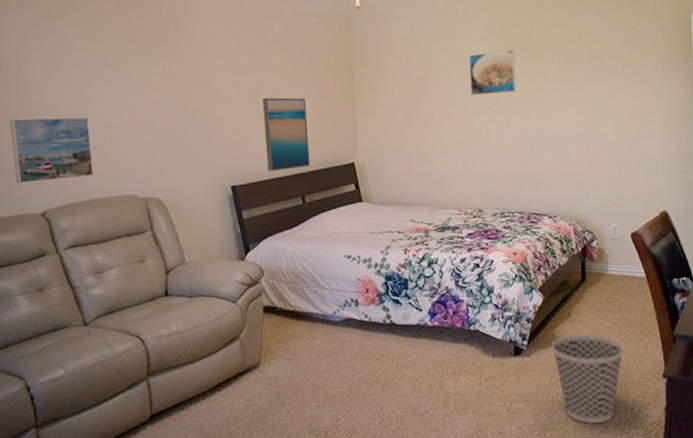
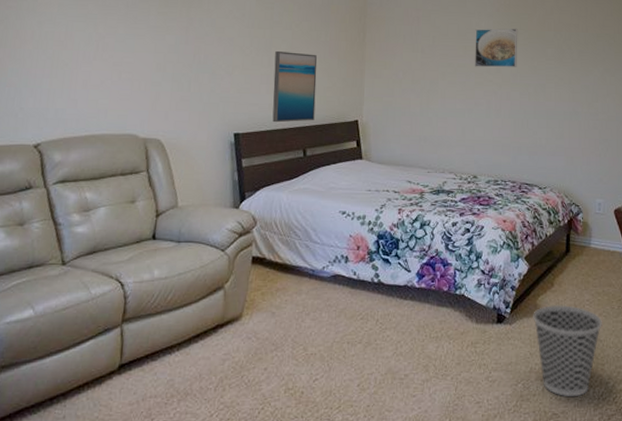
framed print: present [10,117,93,184] -> none [13,48,98,114]

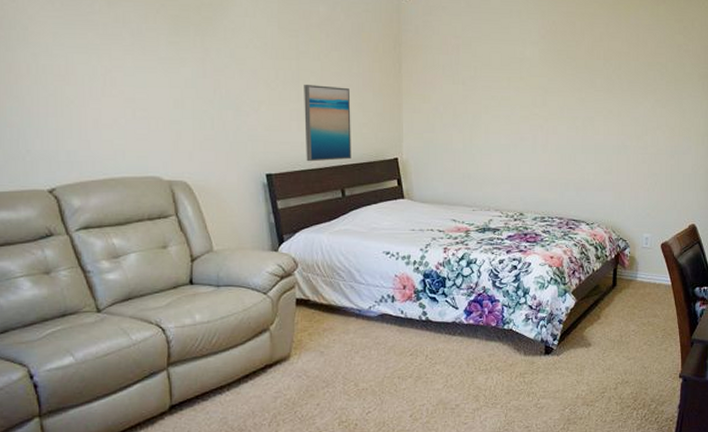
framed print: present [475,28,518,68] -> none [520,56,565,100]
wastebasket: present [533,305,602,397] -> none [580,336,647,419]

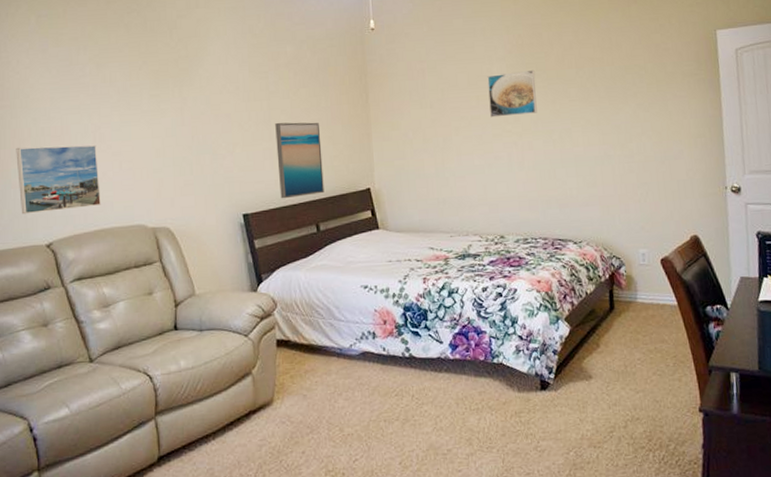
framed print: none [12,83,111,156] -> present [16,145,101,215]
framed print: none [520,56,565,100] -> present [487,69,537,118]

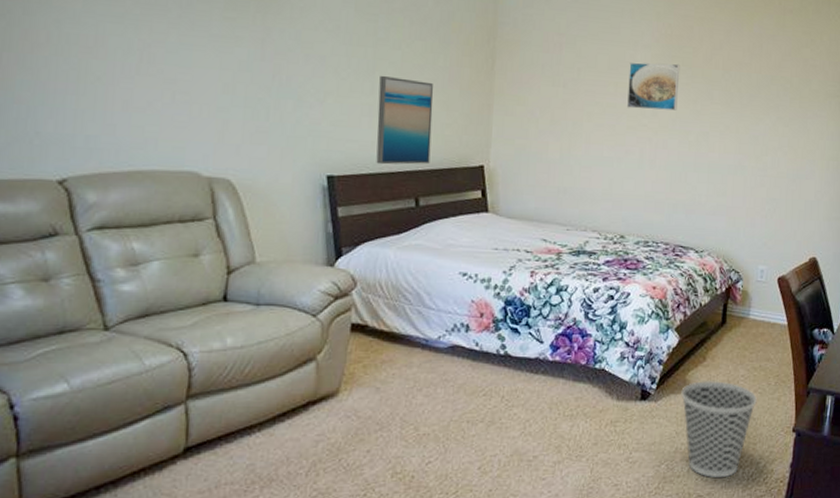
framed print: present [16,145,101,215] -> none [25,52,143,142]
wastebasket: none [579,366,657,462] -> present [681,381,757,478]

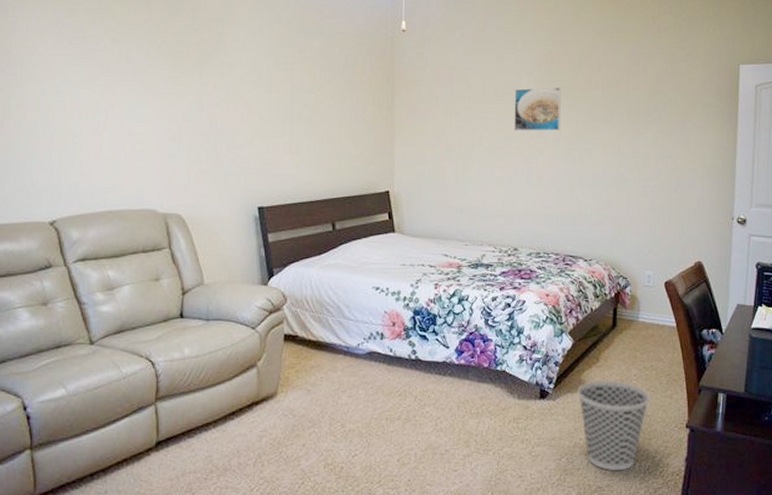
wall art: present [376,75,434,165] -> none [297,116,343,195]

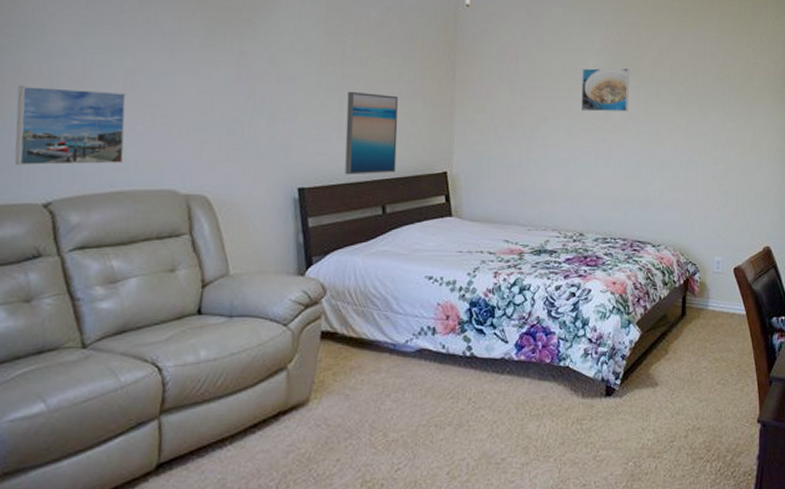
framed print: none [21,118,110,189] -> present [14,85,126,166]
wall art: none [297,116,343,195] -> present [345,91,399,175]
wastebasket: present [577,380,650,471] -> none [645,373,720,473]

